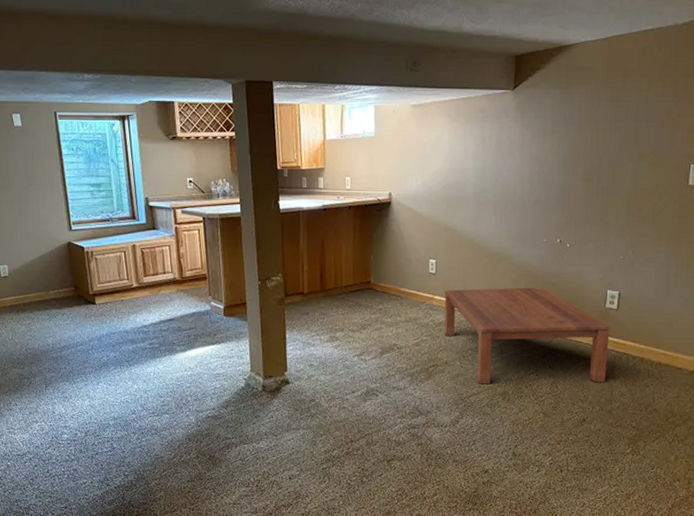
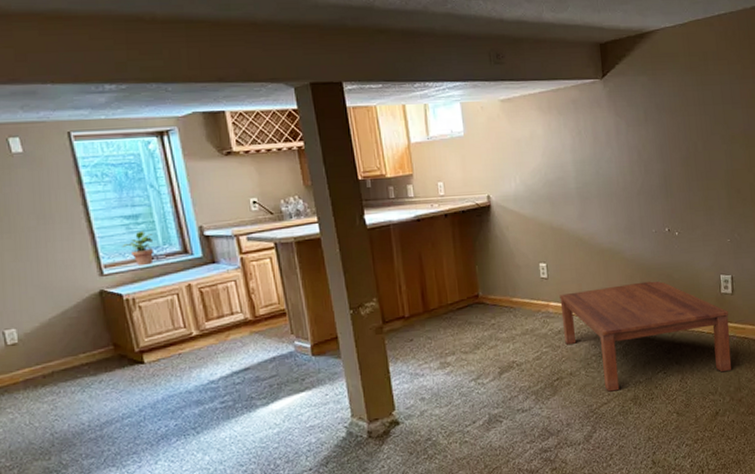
potted plant: none [87,197,111,226] -> present [122,230,154,266]

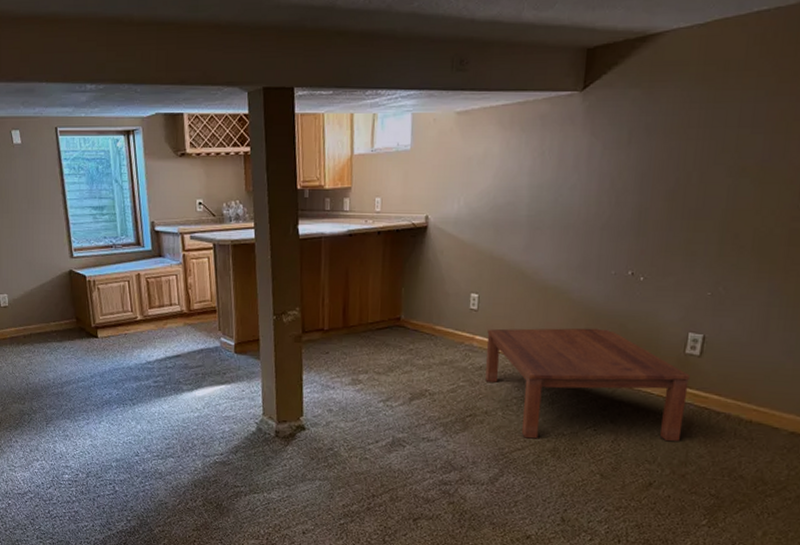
potted plant: present [122,230,154,266] -> none [89,221,114,253]

